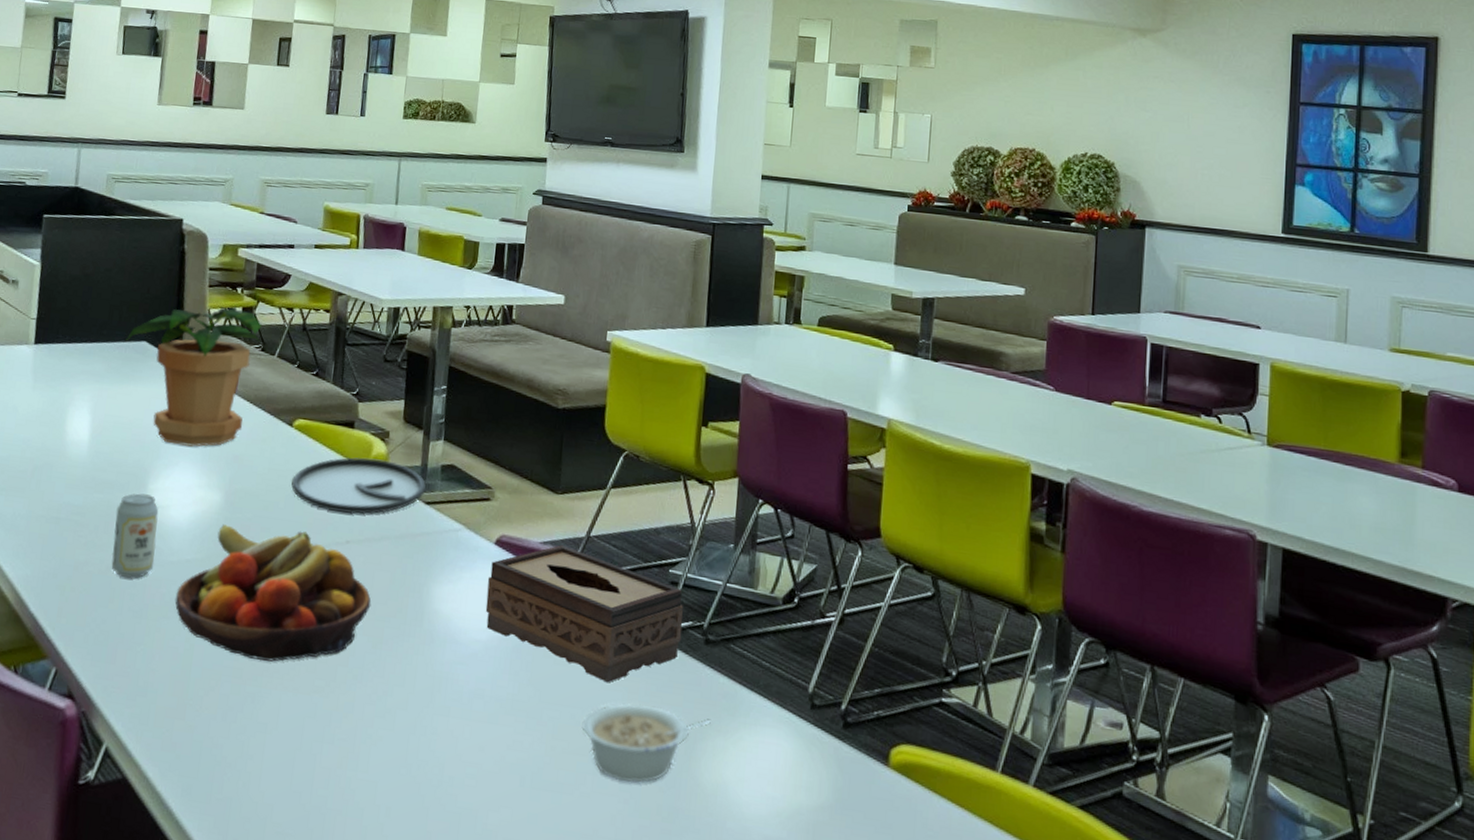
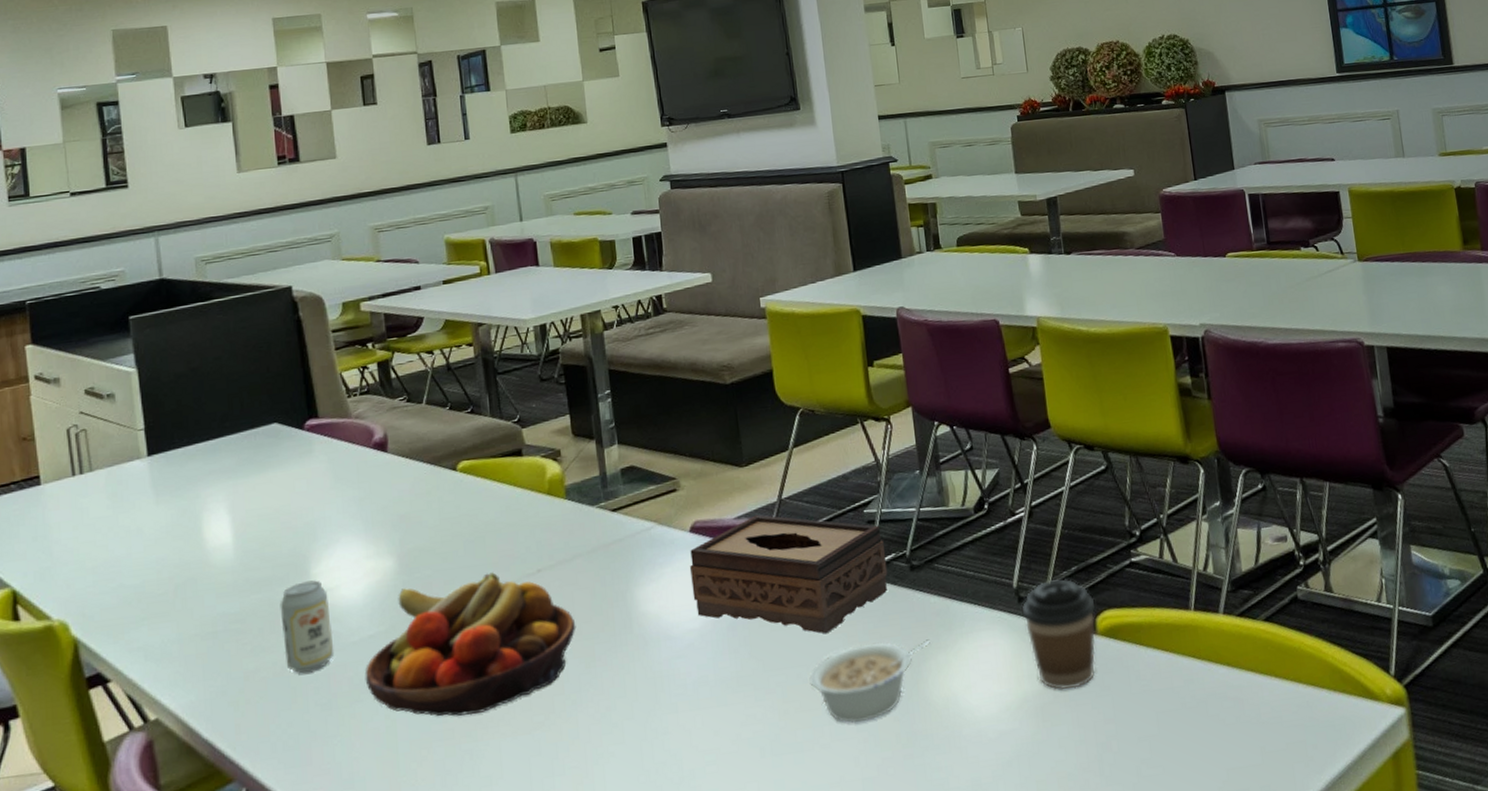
potted plant: present [126,306,262,447] -> none [253,363,403,522]
plate: present [291,457,426,515] -> none [466,479,609,545]
coffee cup: none [812,694,893,817] -> present [1021,578,1096,690]

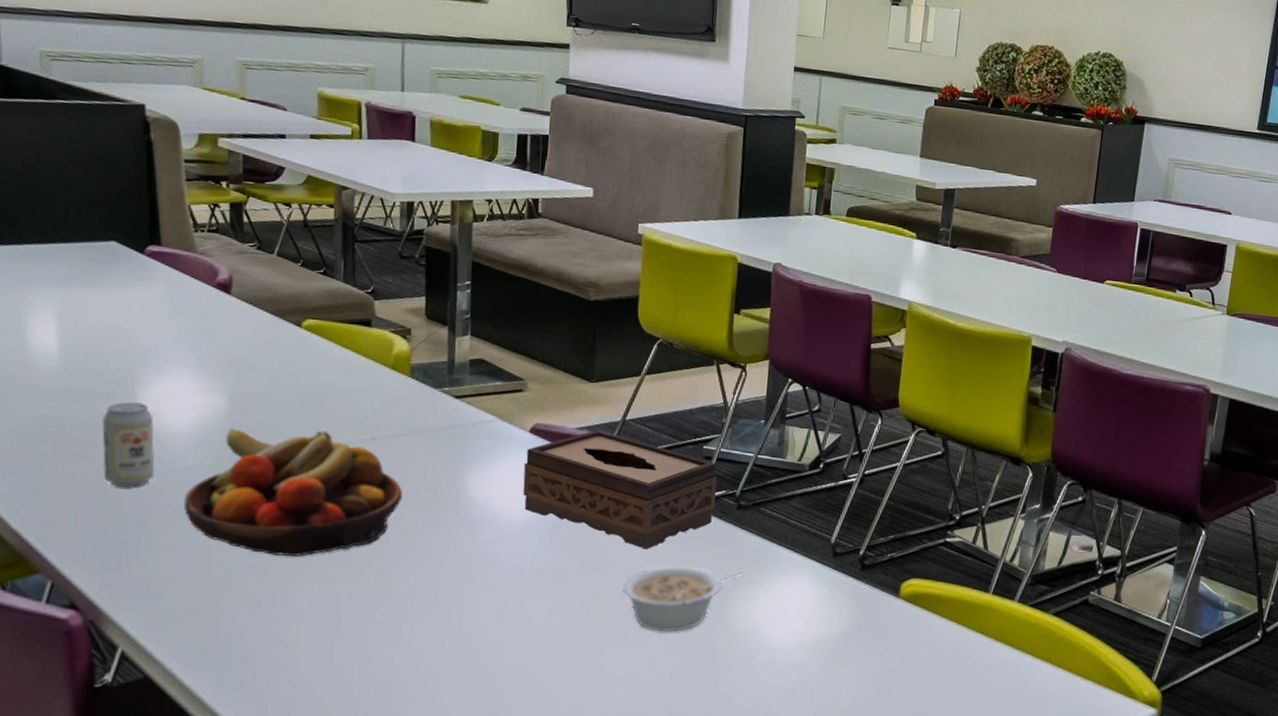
coffee cup: present [1021,578,1096,690] -> none [834,543,904,640]

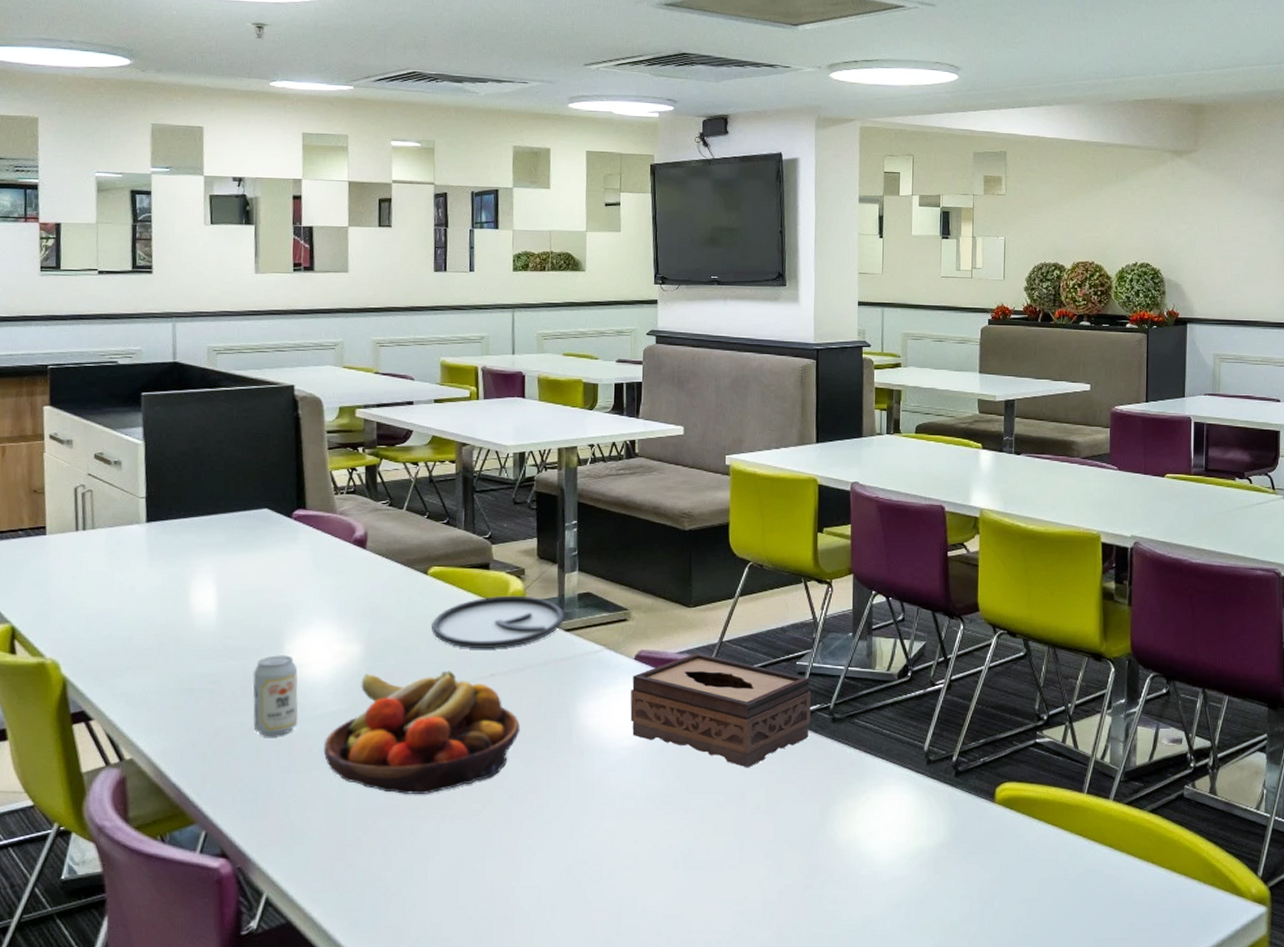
plate: none [304,355,454,412] -> present [431,595,564,649]
legume: present [622,565,743,632] -> none [727,782,841,851]

